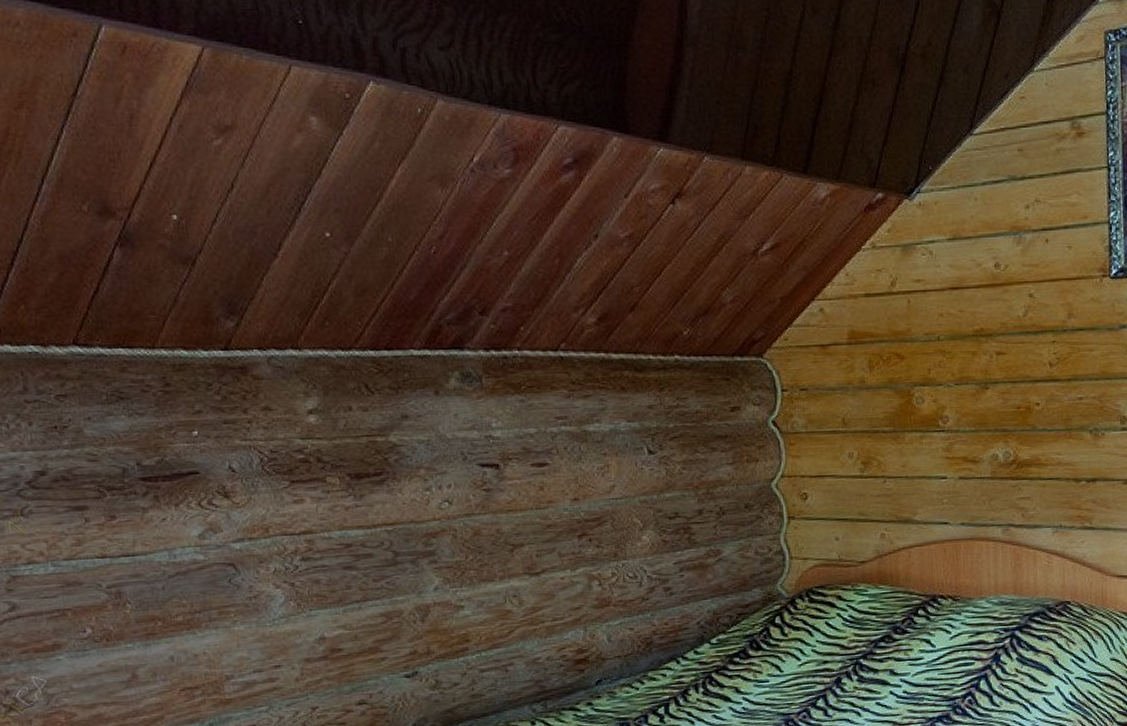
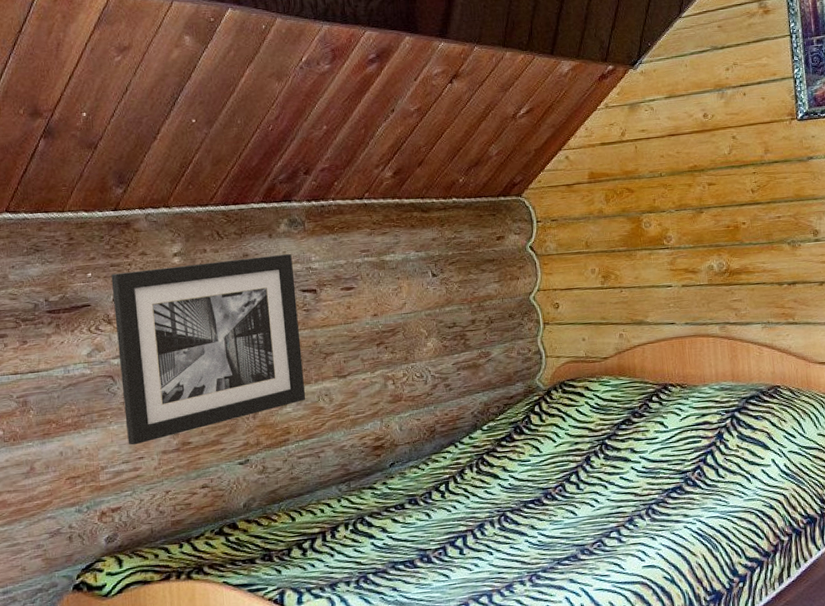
wall art: none [225,416,489,651] -> present [111,253,306,446]

